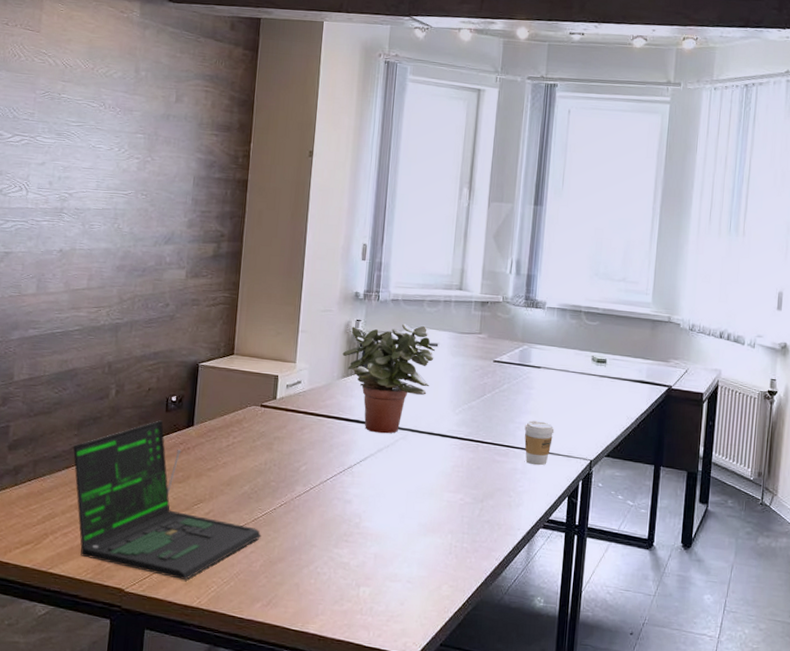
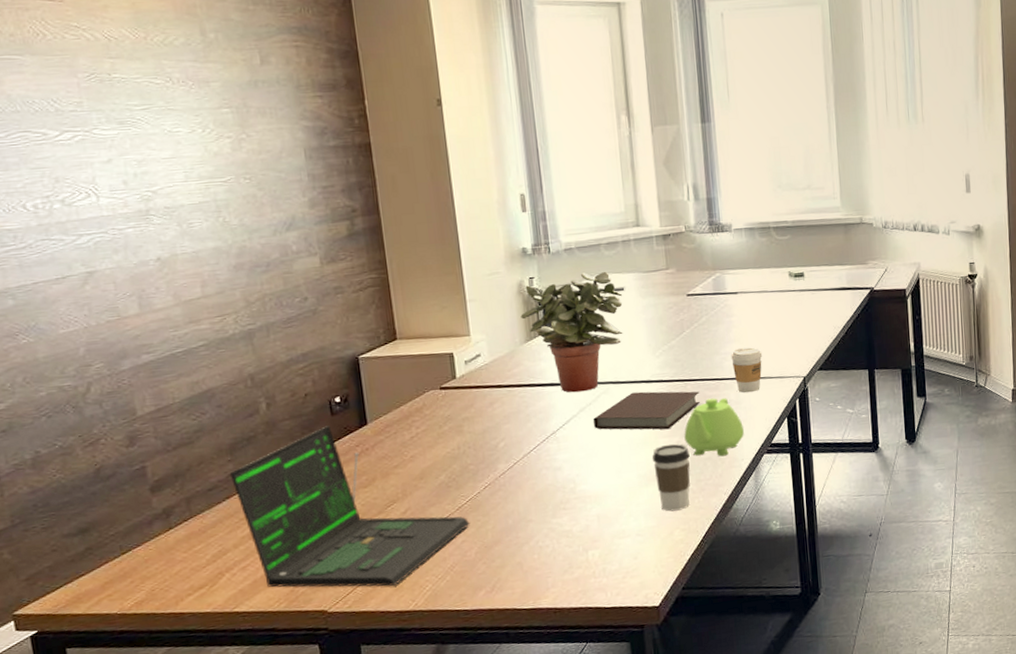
notebook: none [388,443,490,485] -> present [593,391,701,430]
coffee cup: none [434,499,470,567] -> present [652,443,690,512]
teapot: none [467,463,525,523] -> present [684,398,744,457]

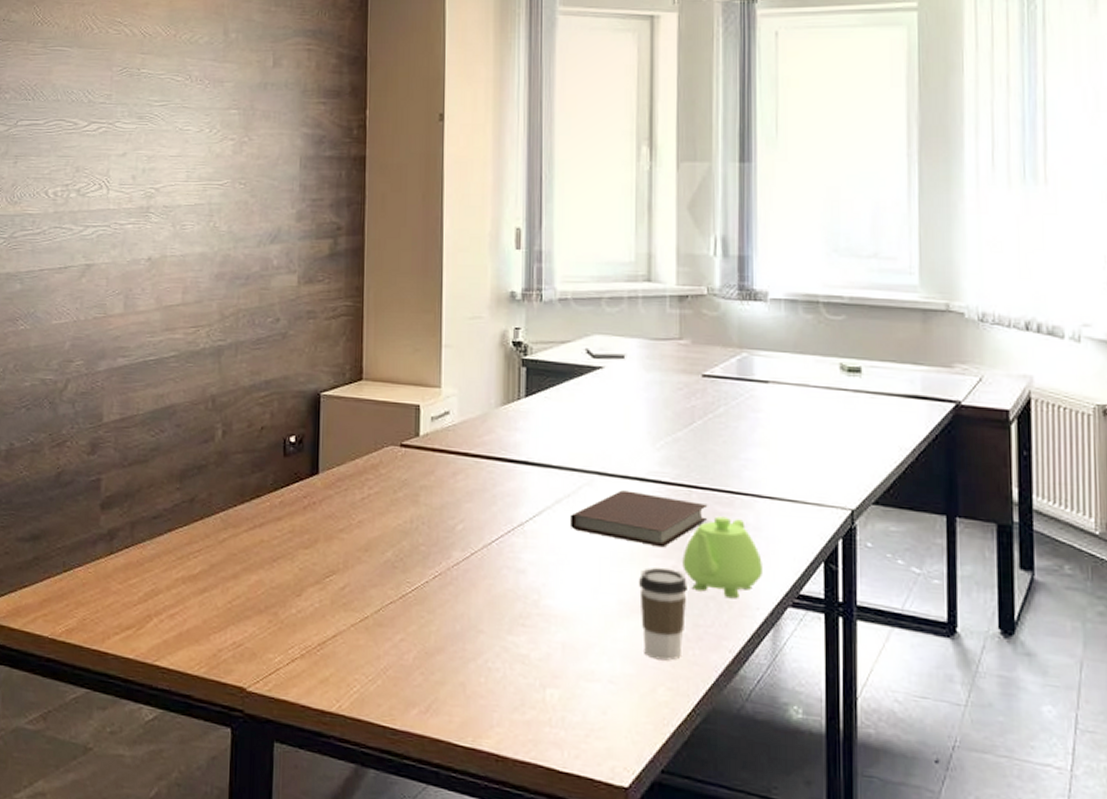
laptop: present [229,426,470,587] -> none [175,467,412,678]
potted plant: present [520,272,623,393] -> none [500,330,621,479]
coffee cup: present [731,347,763,393] -> none [753,456,796,519]

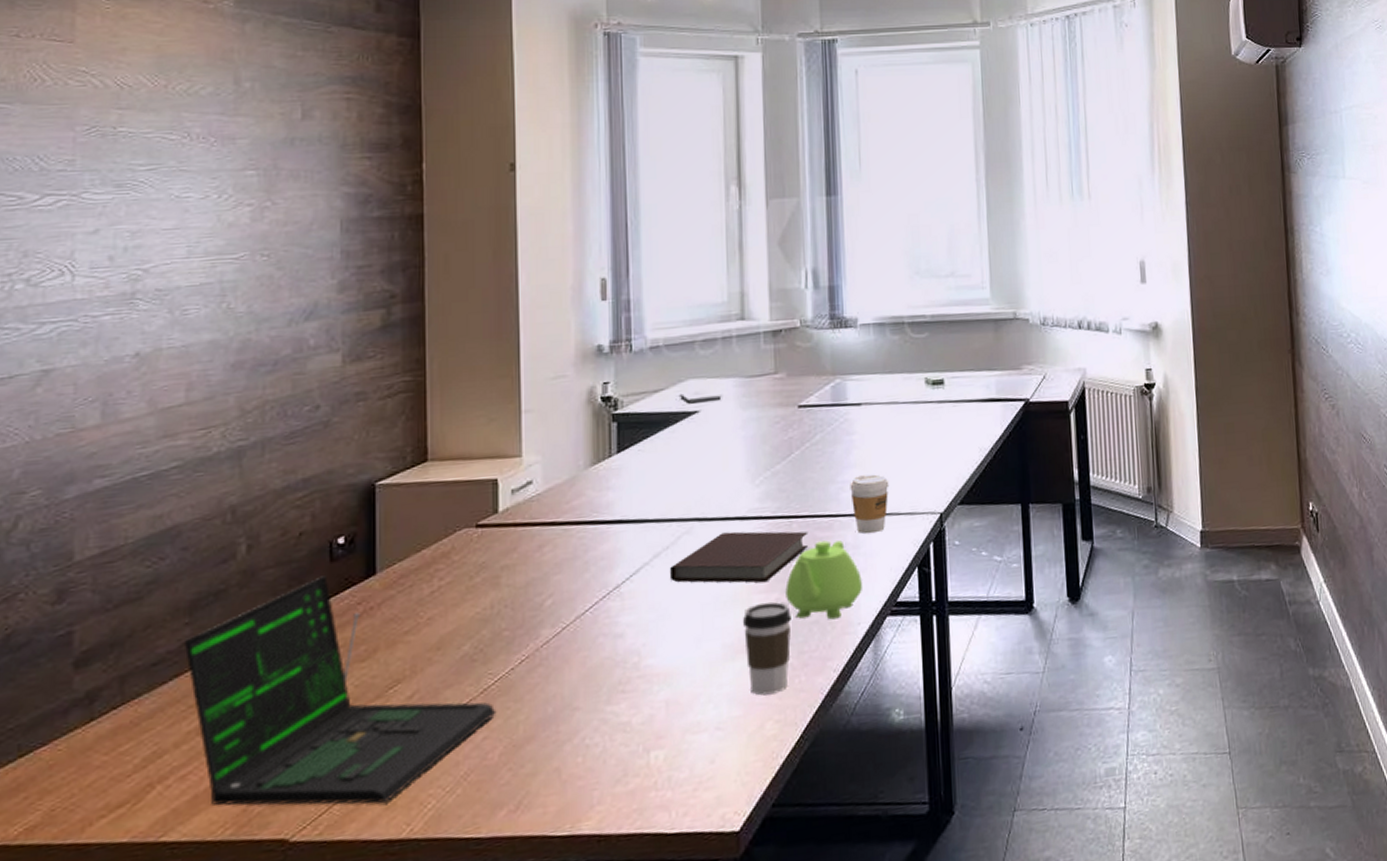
laptop: none [175,467,412,678] -> present [183,576,497,806]
coffee cup: none [753,456,796,519] -> present [850,474,889,534]

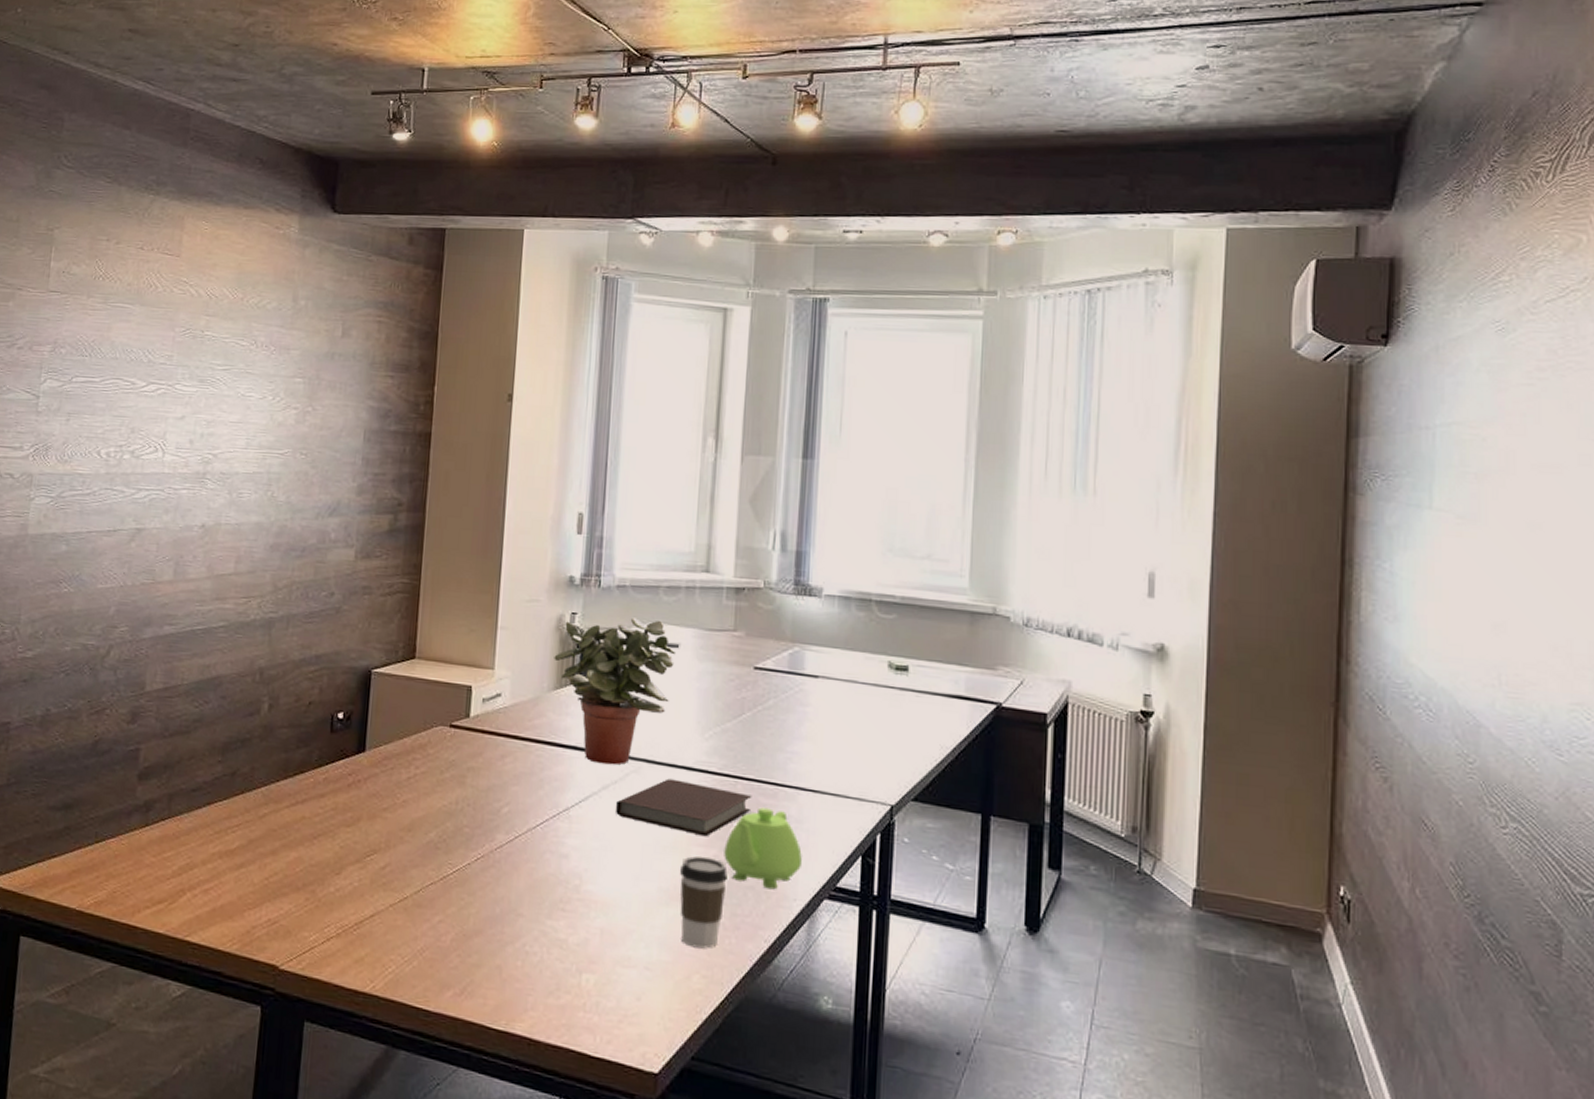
laptop: present [183,576,497,806] -> none [216,744,452,957]
potted plant: none [588,376,718,533] -> present [554,617,675,765]
coffee cup: present [850,474,889,534] -> none [798,749,840,812]

